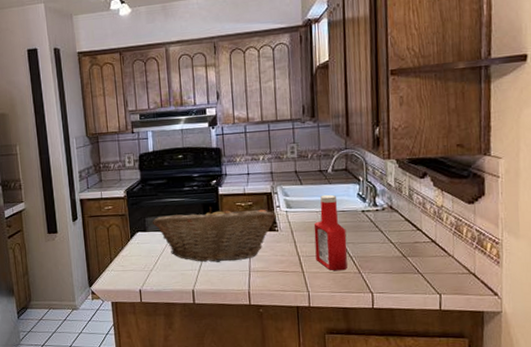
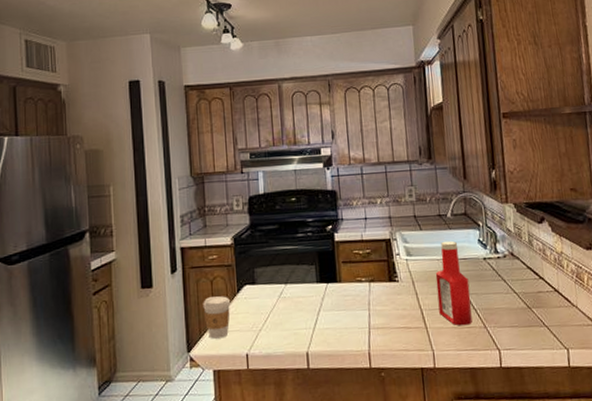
coffee cup: none [101,241,125,277] -> present [203,296,231,339]
fruit basket: present [152,206,276,262] -> none [261,255,396,319]

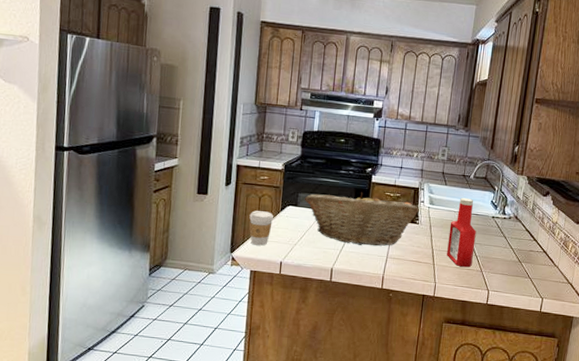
fruit basket: none [261,255,396,319] -> present [304,192,419,246]

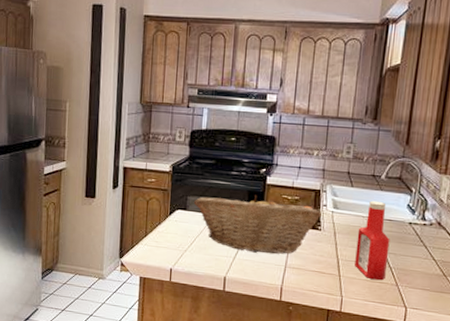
coffee cup: present [249,210,274,246] -> none [137,214,163,252]

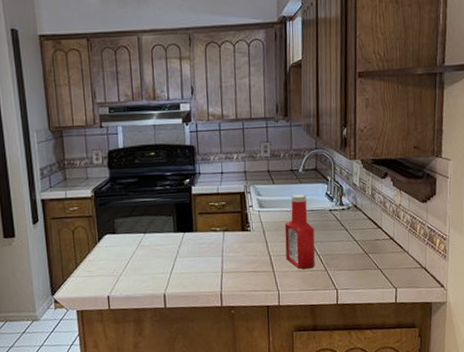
fruit basket: present [193,195,321,254] -> none [121,206,249,265]

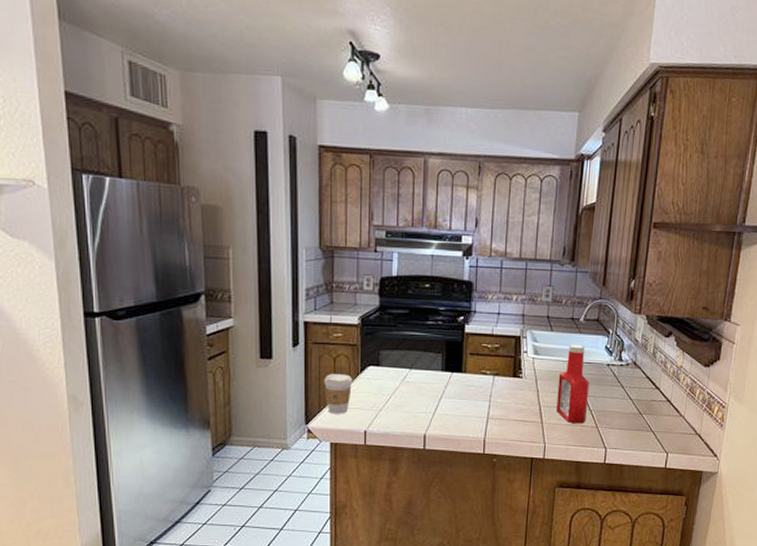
coffee cup: none [65,244,92,283] -> present [324,374,353,414]

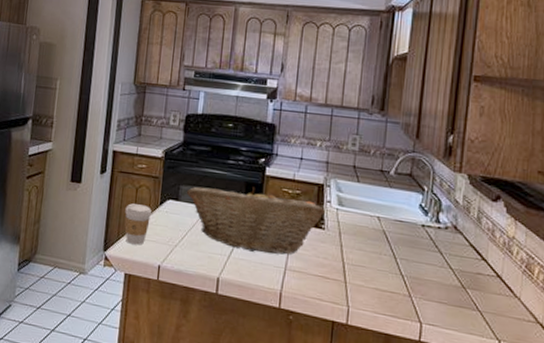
fruit basket: none [387,345,522,406] -> present [186,186,325,255]
ketchup bottle: present [556,344,590,424] -> none [362,198,401,290]

